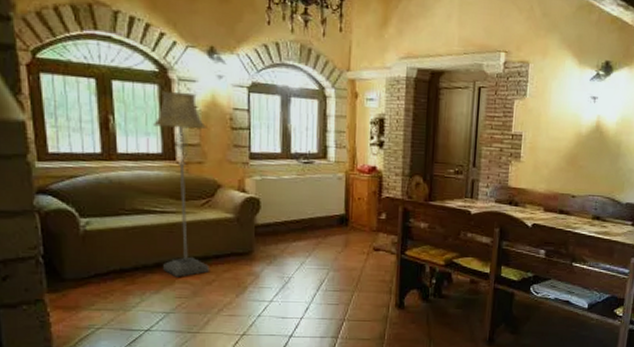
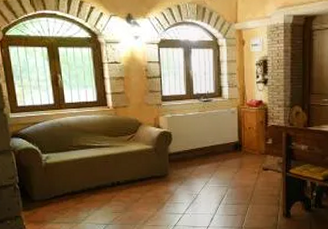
floor lamp: present [152,91,209,277] -> none [88,52,136,197]

